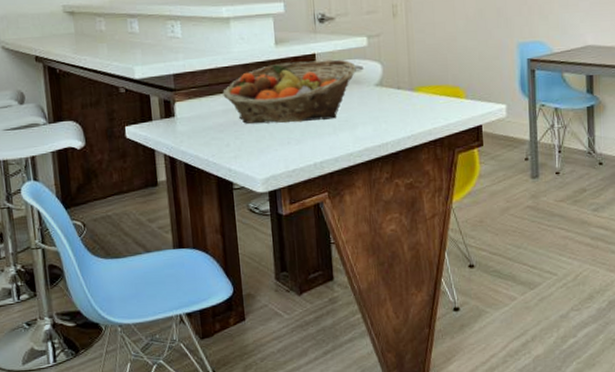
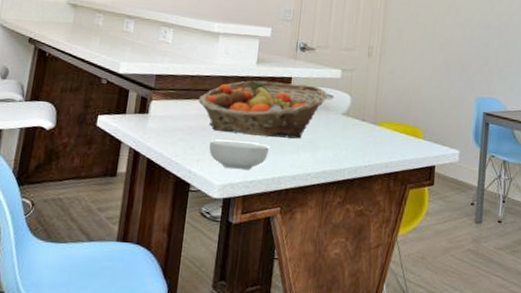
cereal bowl: none [244,130,306,161] -> present [209,140,269,170]

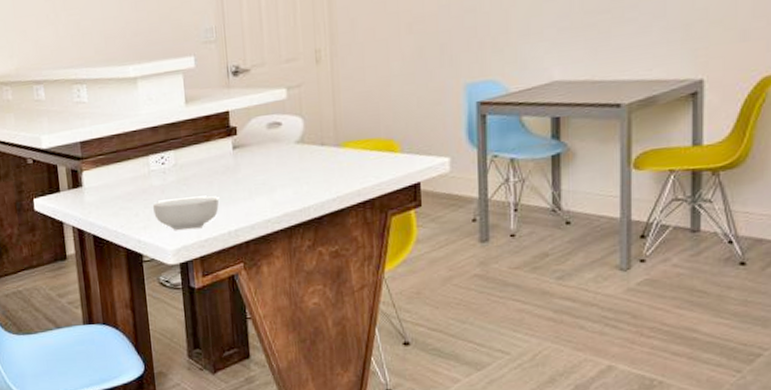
fruit basket: present [198,80,327,139] -> none [131,115,274,192]

